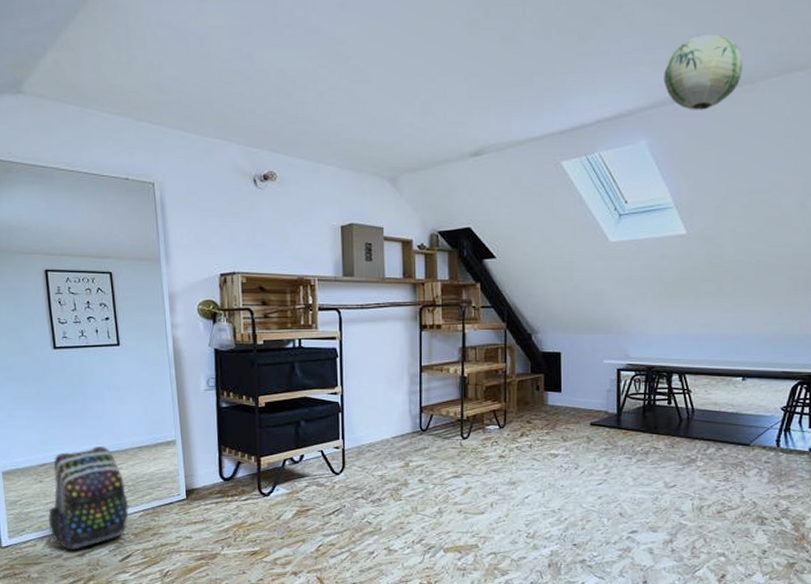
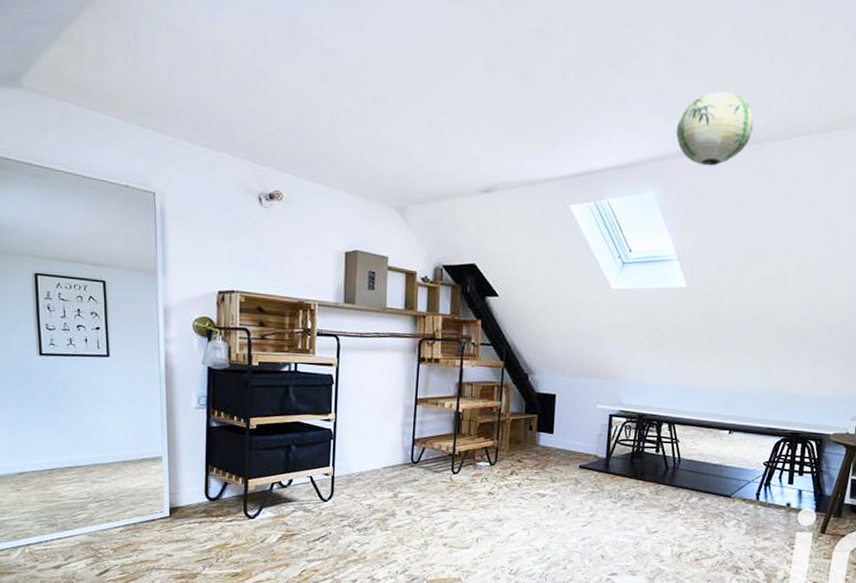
backpack: present [48,447,129,550] -> none [24,458,110,562]

